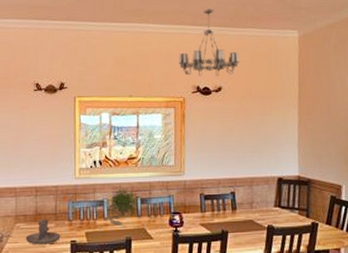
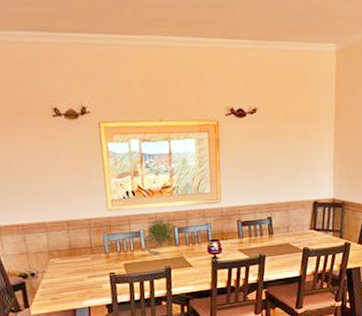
candle holder: present [25,219,61,245] -> none [61,253,99,279]
chandelier: present [179,9,240,76] -> none [210,18,275,97]

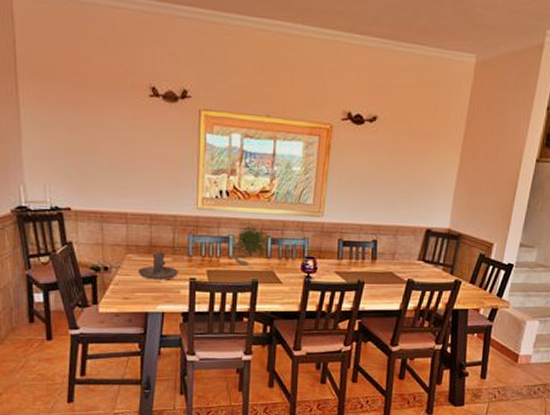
candle holder: none [61,253,99,279] -> present [137,251,178,280]

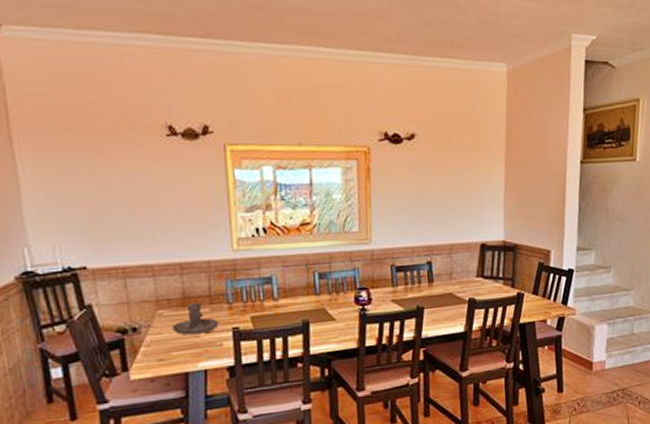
plant: present [229,221,271,269] -> none [272,257,318,309]

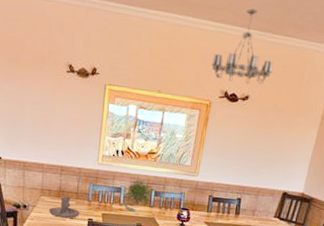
plant: none [272,257,318,309] -> present [121,176,155,215]
chandelier: none [360,30,437,120] -> present [211,8,274,85]

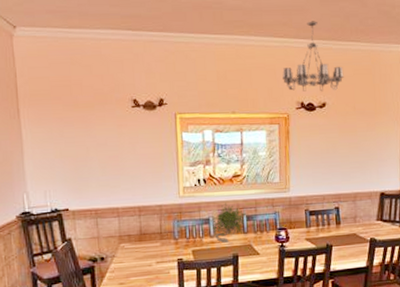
candle holder: present [48,195,80,219] -> none [130,238,167,264]

